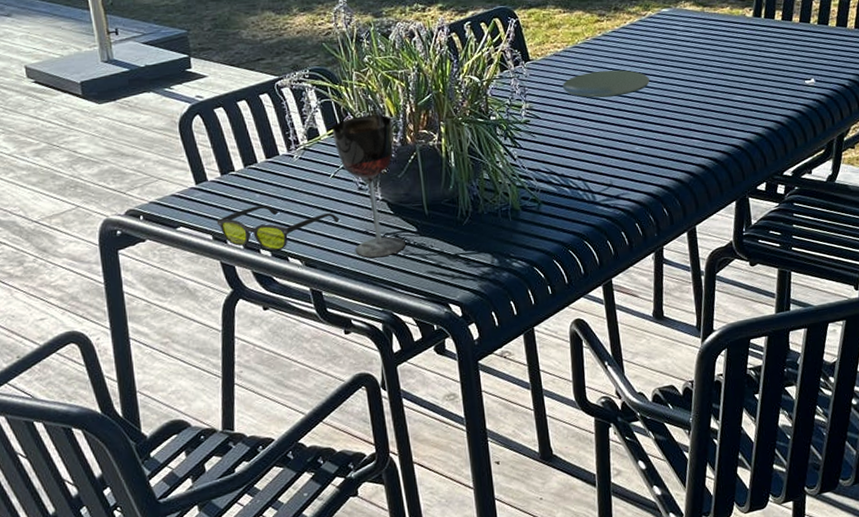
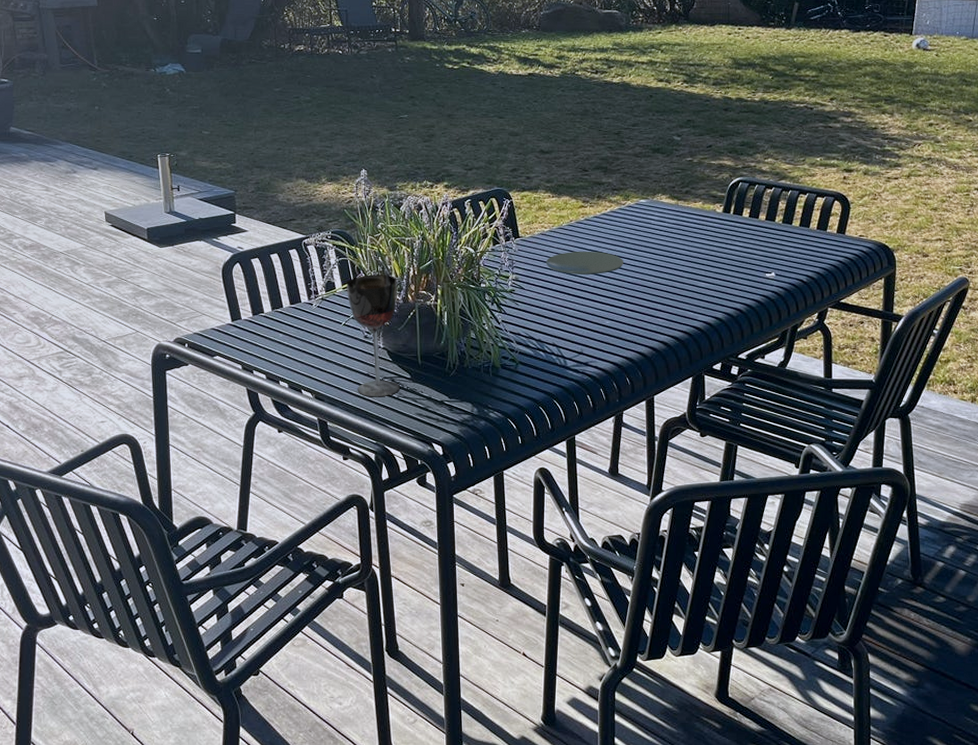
sunglasses: present [216,205,340,252] -> none [246,343,347,384]

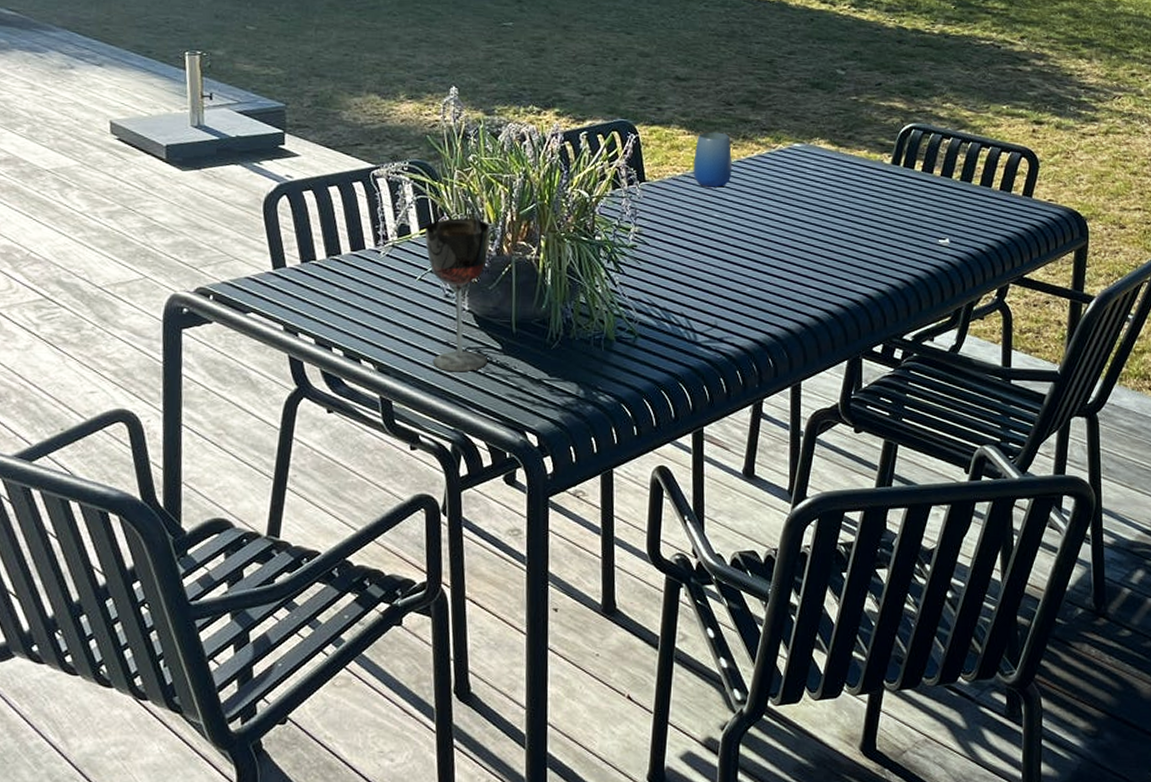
plate: present [545,251,624,276] -> none [676,201,772,232]
cup: none [558,194,590,239] -> present [693,132,733,188]

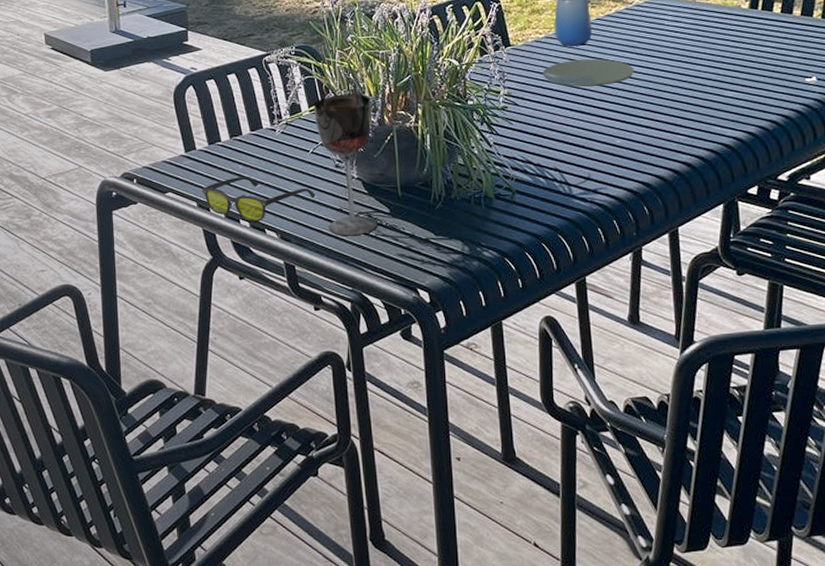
sunglasses: none [289,300,421,352] -> present [201,176,316,223]
plate: none [676,201,772,232] -> present [542,58,635,88]

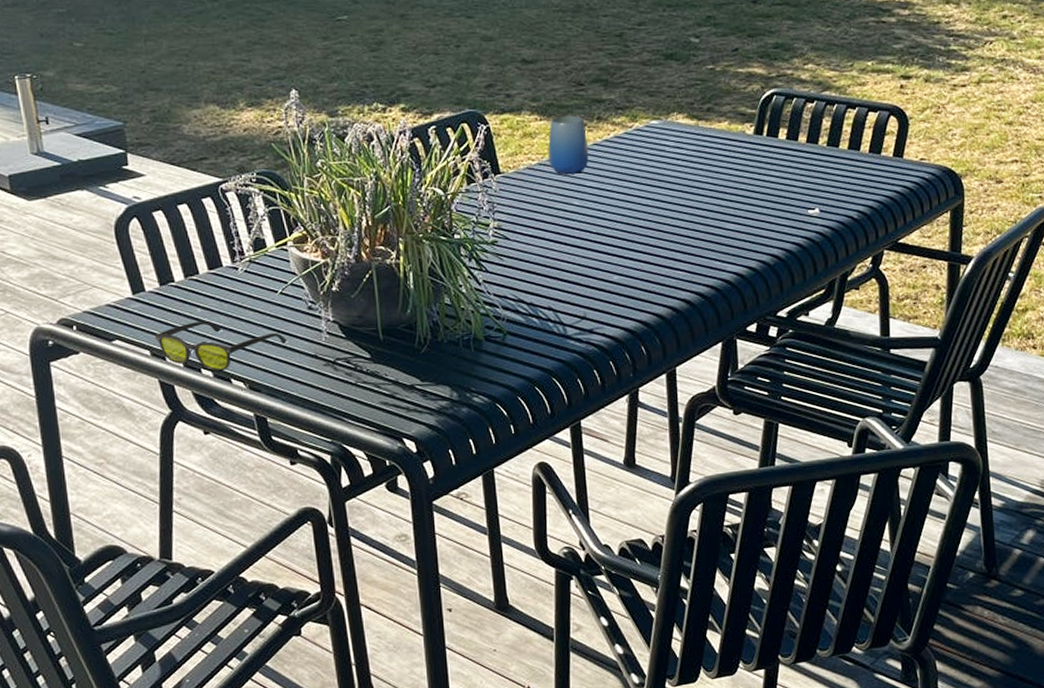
wineglass: present [313,94,378,236] -> none [280,227,358,385]
plate: present [542,58,635,88] -> none [535,188,634,220]

